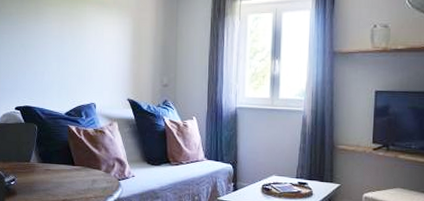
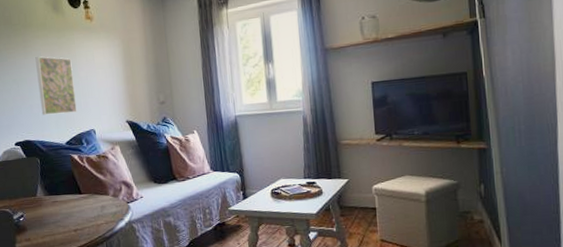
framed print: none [45,25,81,84] -> present [35,56,77,116]

